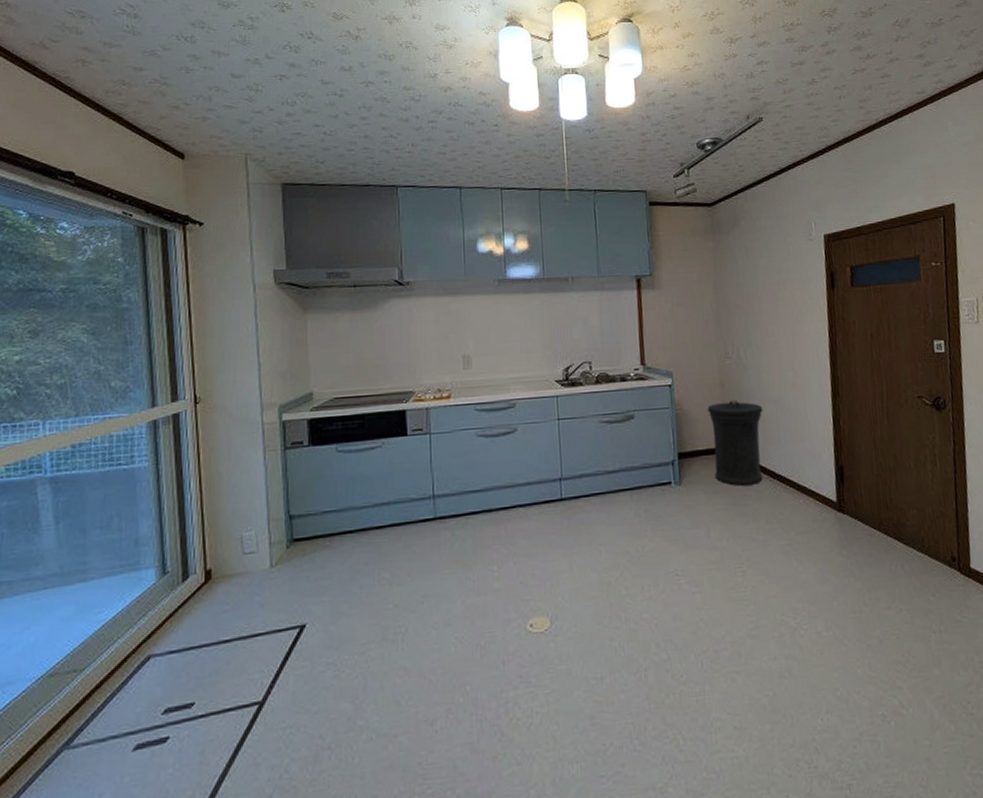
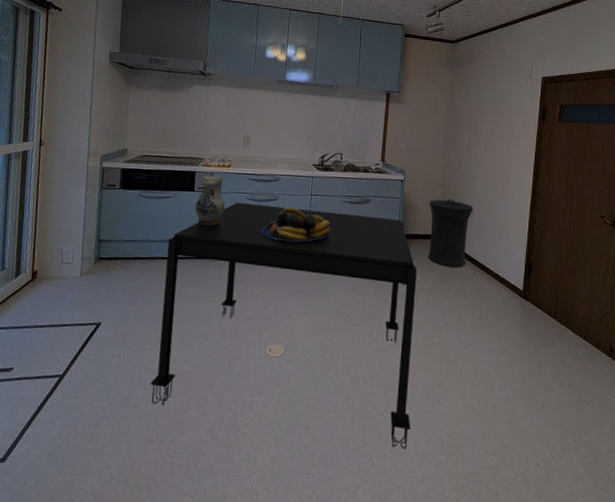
dining table: none [381,435,723,725] -> present [150,202,417,450]
ceramic pitcher: none [411,412,451,478] -> present [195,175,226,226]
fruit bowl: none [501,438,588,484] -> present [262,207,330,243]

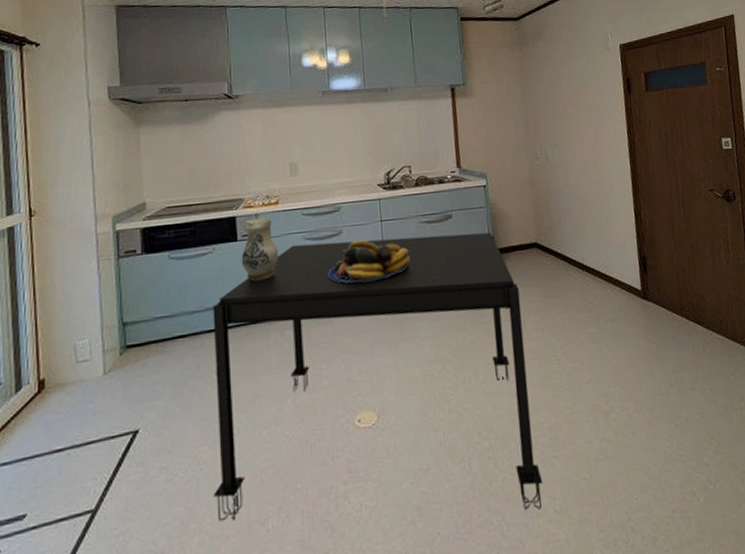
trash can: present [428,198,474,268] -> none [519,197,573,278]

